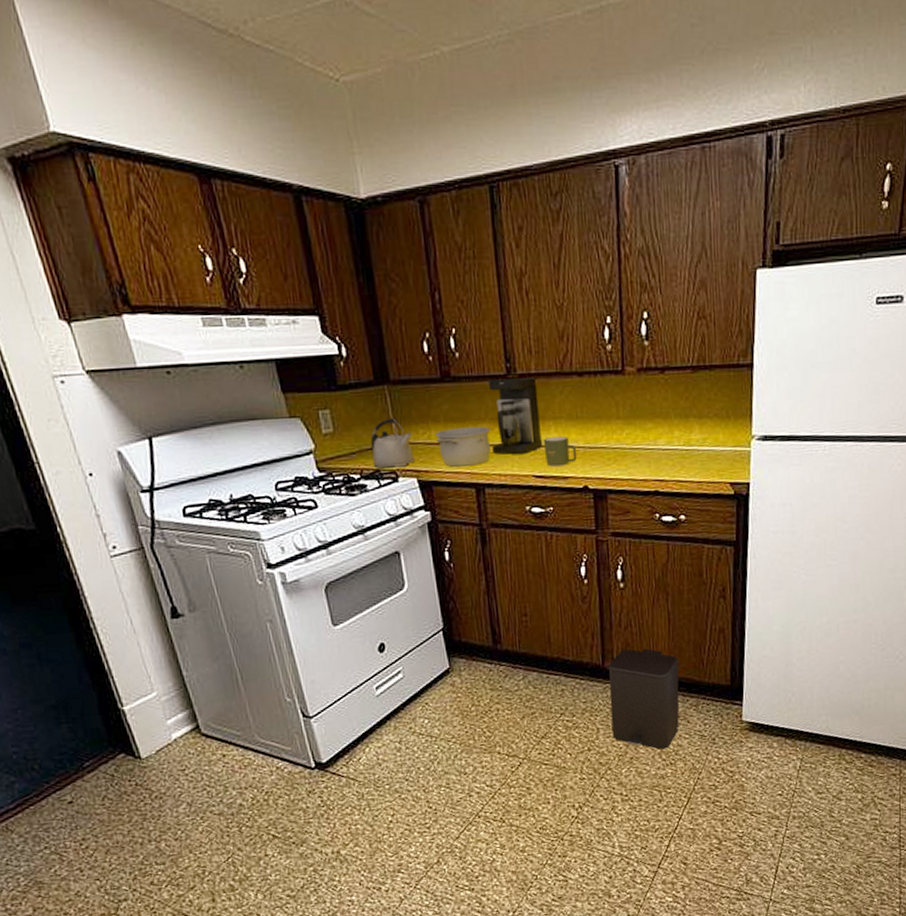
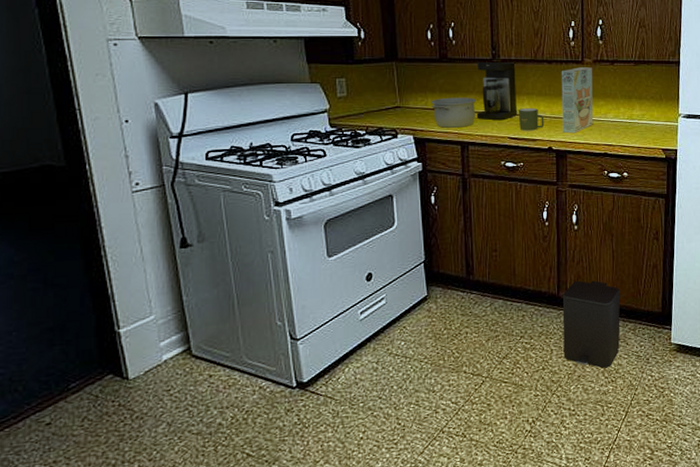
kettle: present [370,417,415,468] -> none [377,87,413,126]
cereal box: none [595,378,640,468] -> present [561,67,594,134]

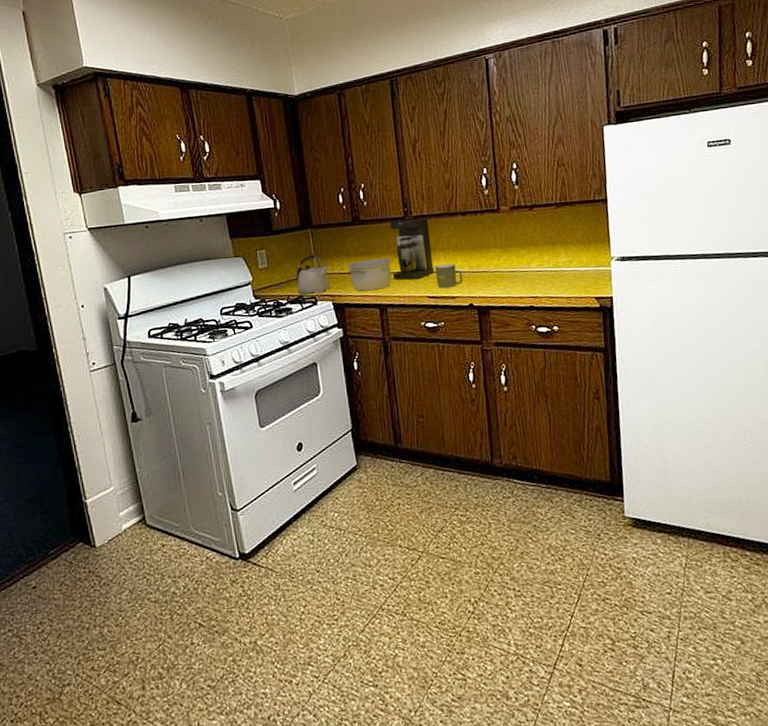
kettle: none [377,87,413,126] -> present [296,253,331,294]
cereal box: present [561,67,594,134] -> none [476,215,516,288]
pedal bin: present [562,280,621,368] -> none [496,446,565,545]

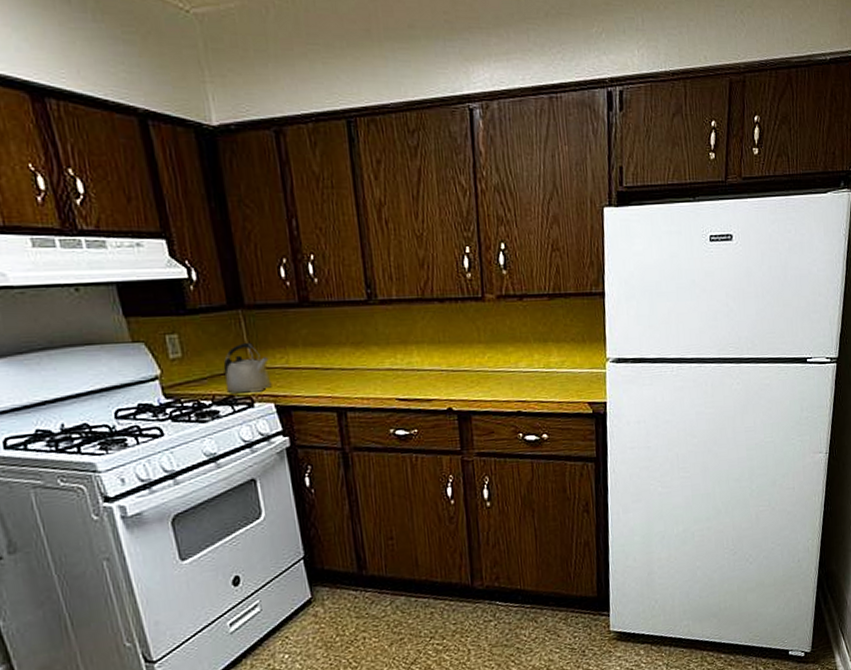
cooking pot: present [348,258,392,292] -> none [294,350,353,391]
coffee maker: present [390,218,435,280] -> none [349,303,406,379]
mug: present [434,264,463,290] -> none [405,360,441,391]

